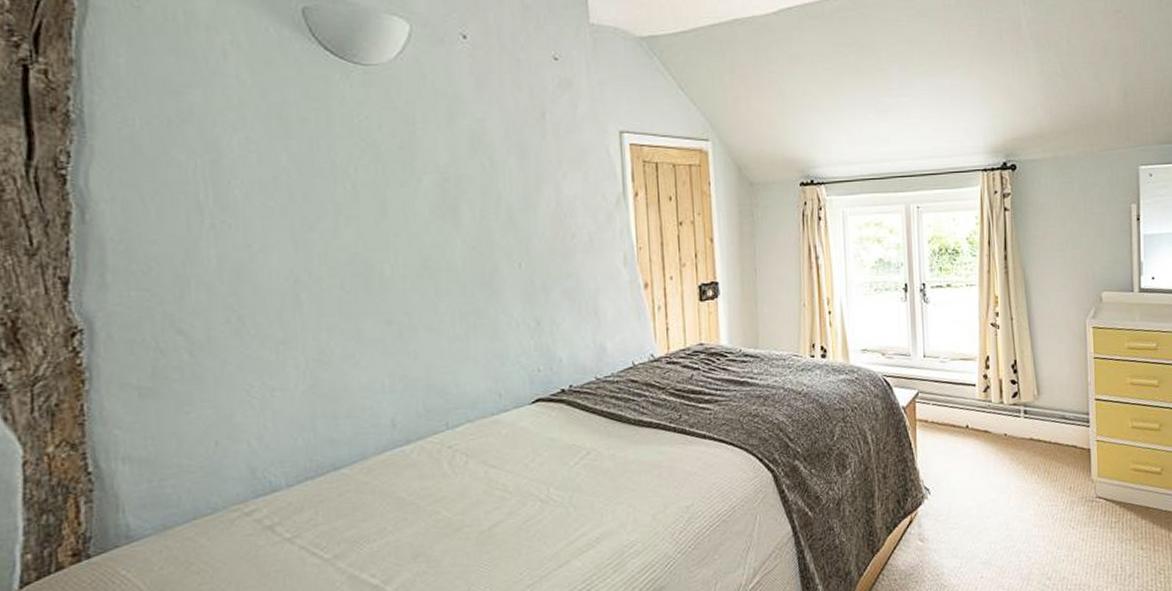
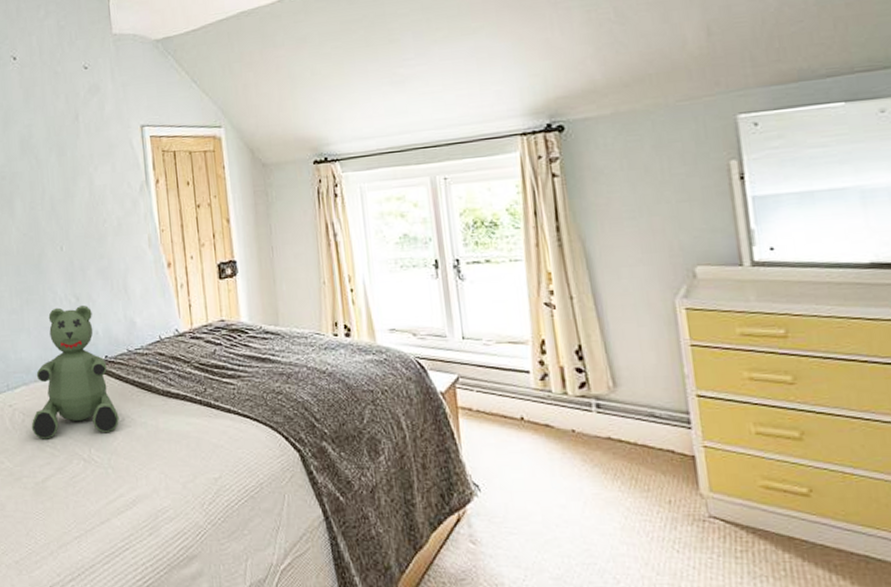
teddy bear: none [476,330,584,483] -> present [31,306,119,440]

